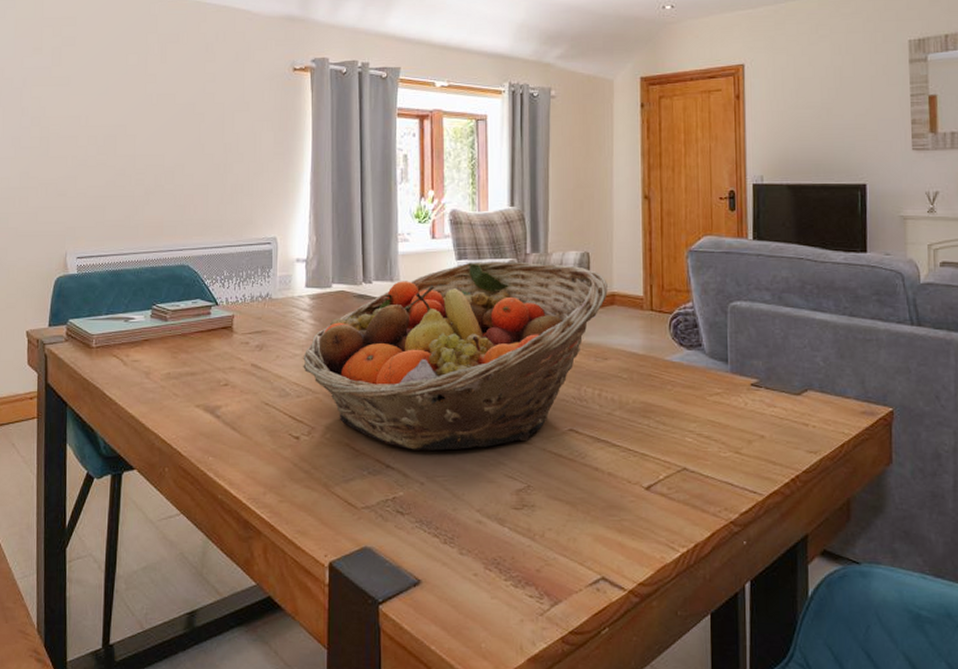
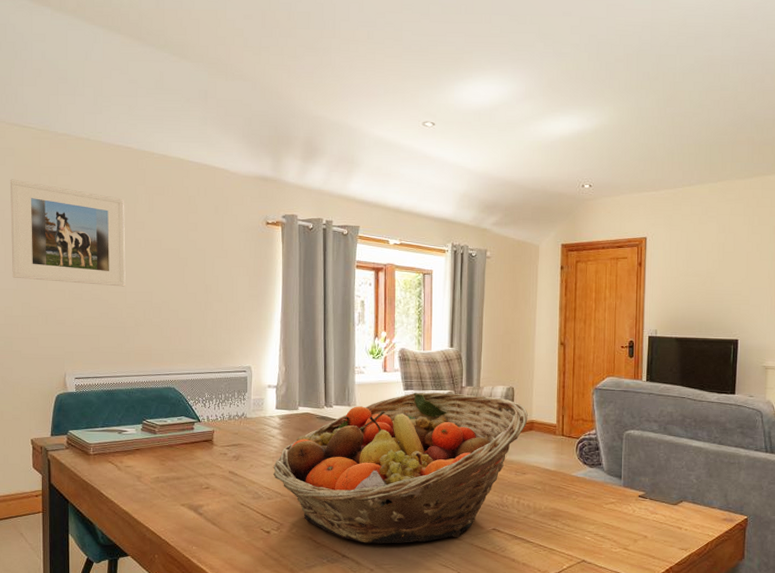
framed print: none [10,33,135,150] -> present [10,179,126,287]

